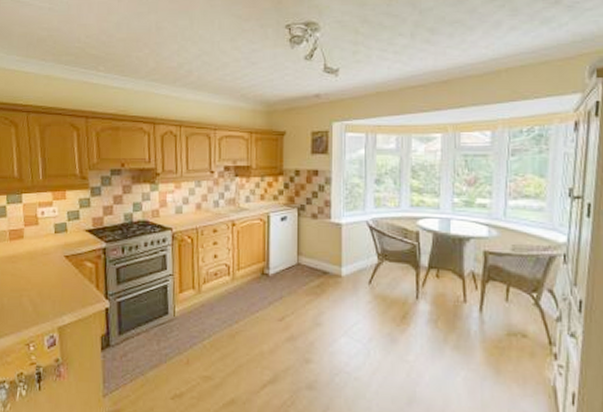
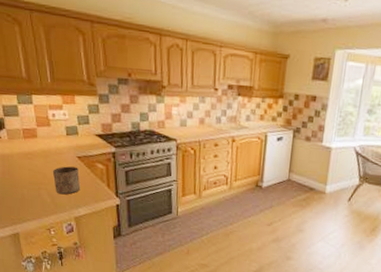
cup: none [36,268,67,301] -> present [52,166,81,195]

